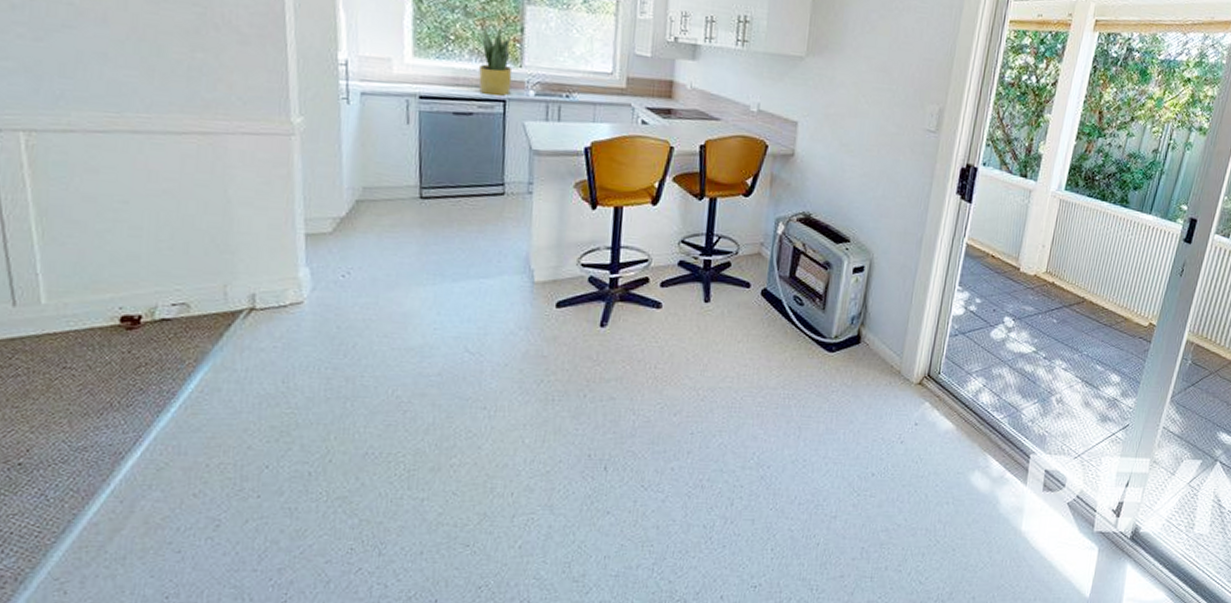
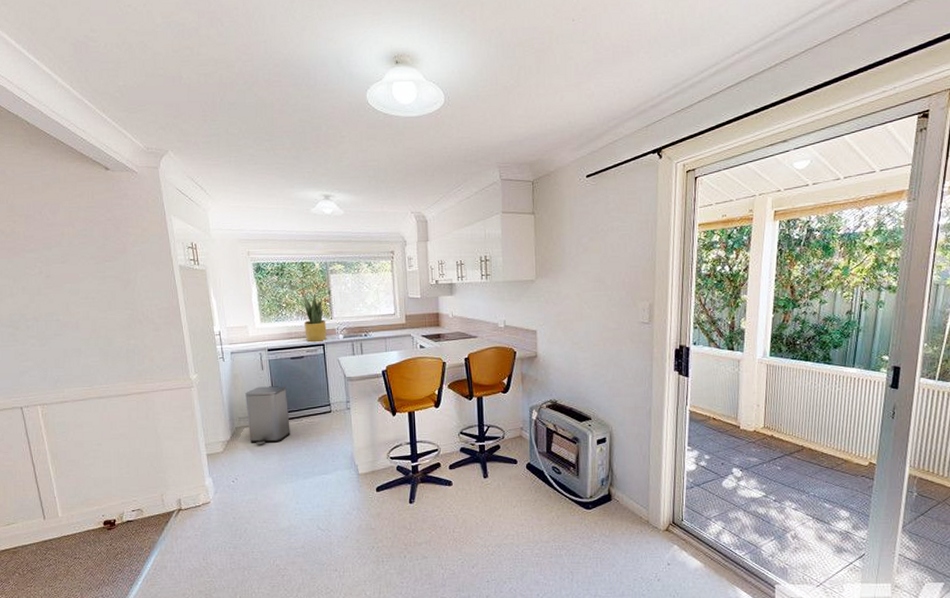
pedal bin: none [375,146,442,228] -> present [245,386,290,444]

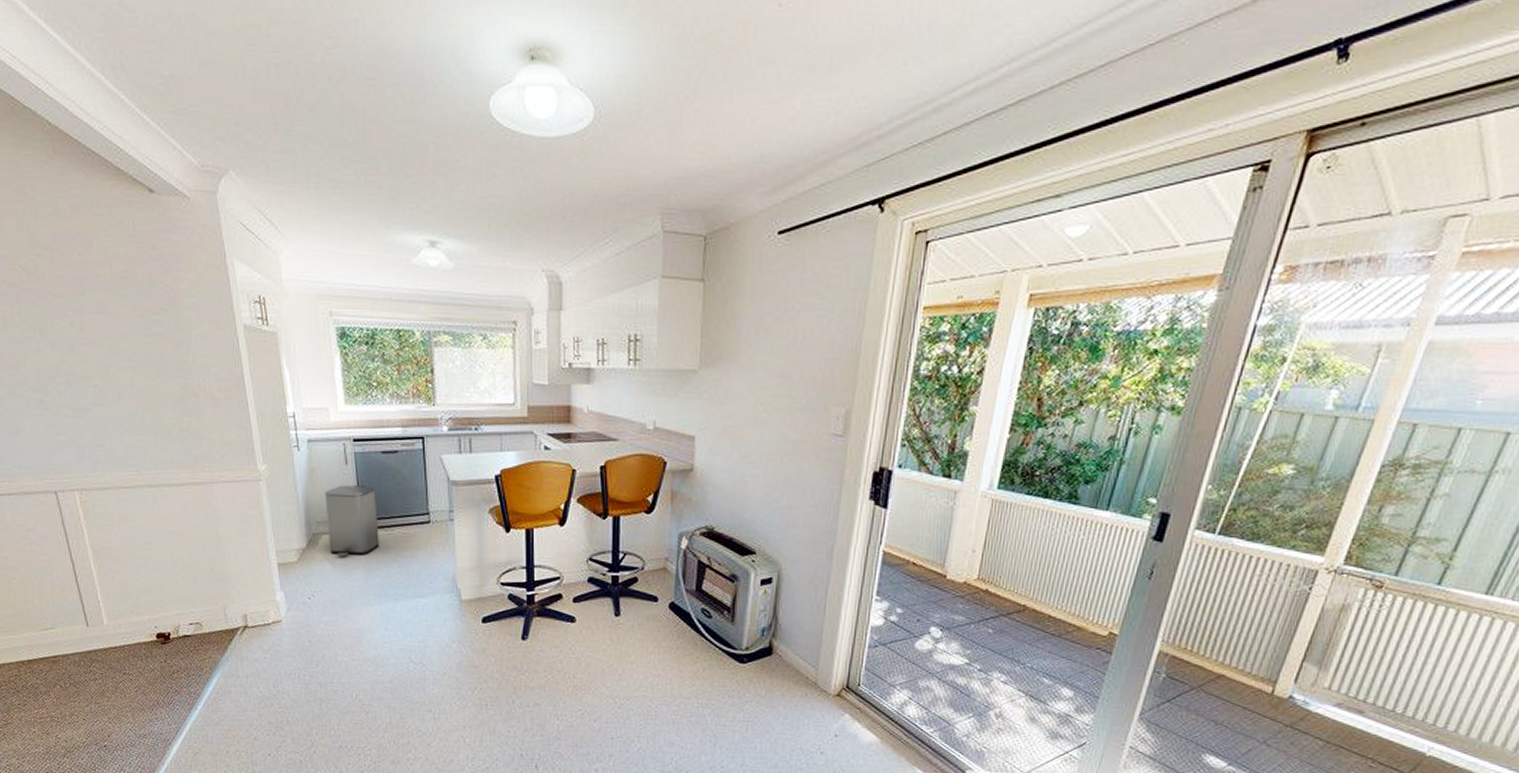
planter: present [300,293,327,343] -> none [395,371,427,434]

